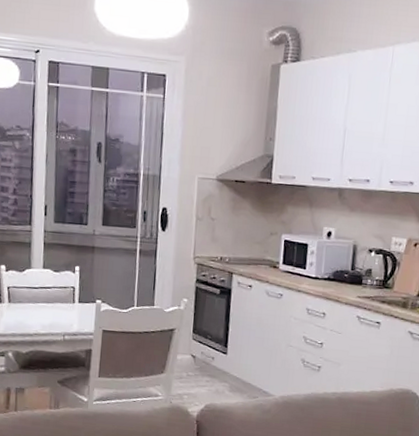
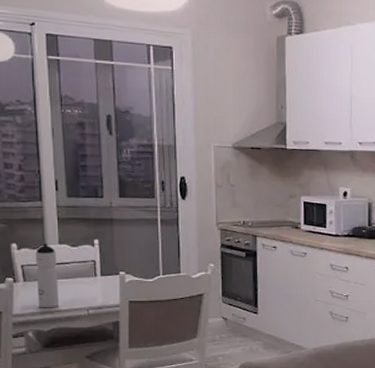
water bottle: none [19,267,40,331] -> present [35,243,59,308]

